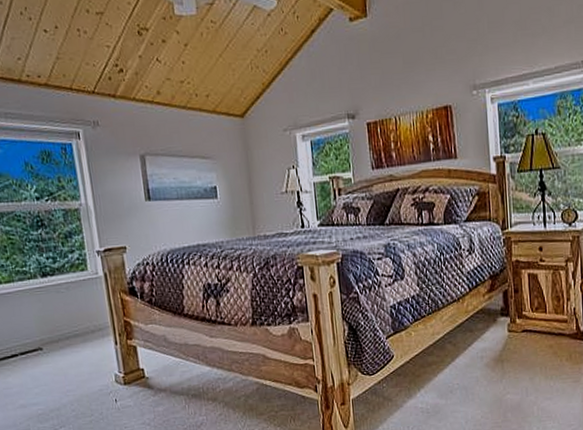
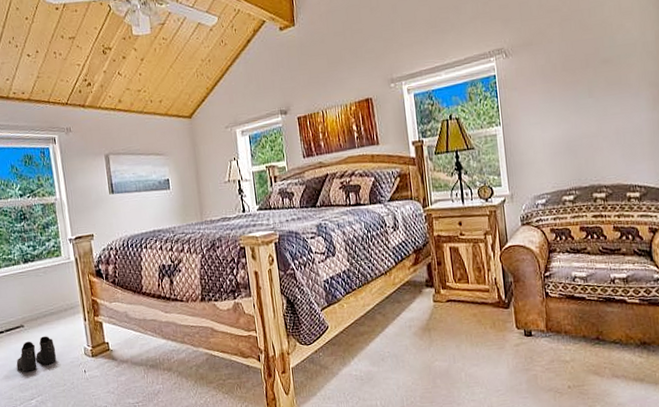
boots: none [33,360,82,400] -> present [16,336,57,372]

